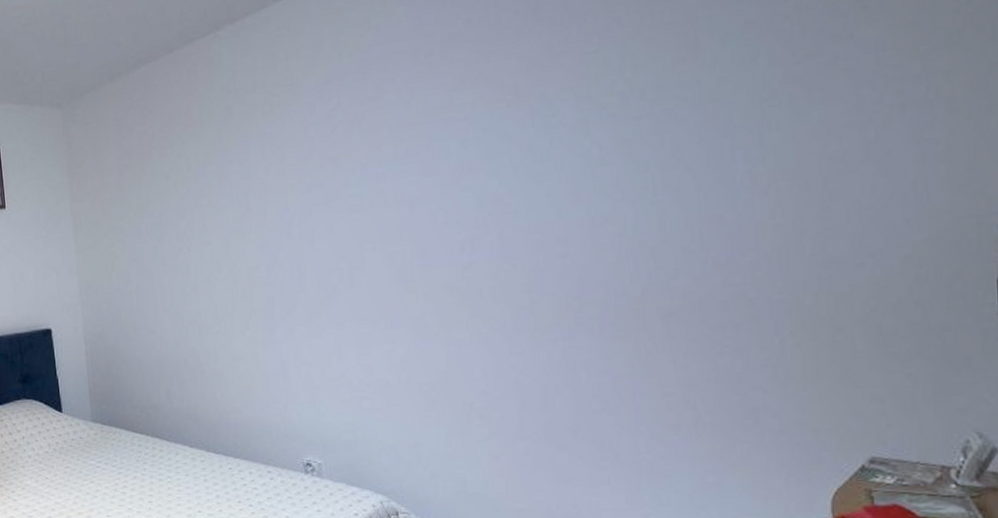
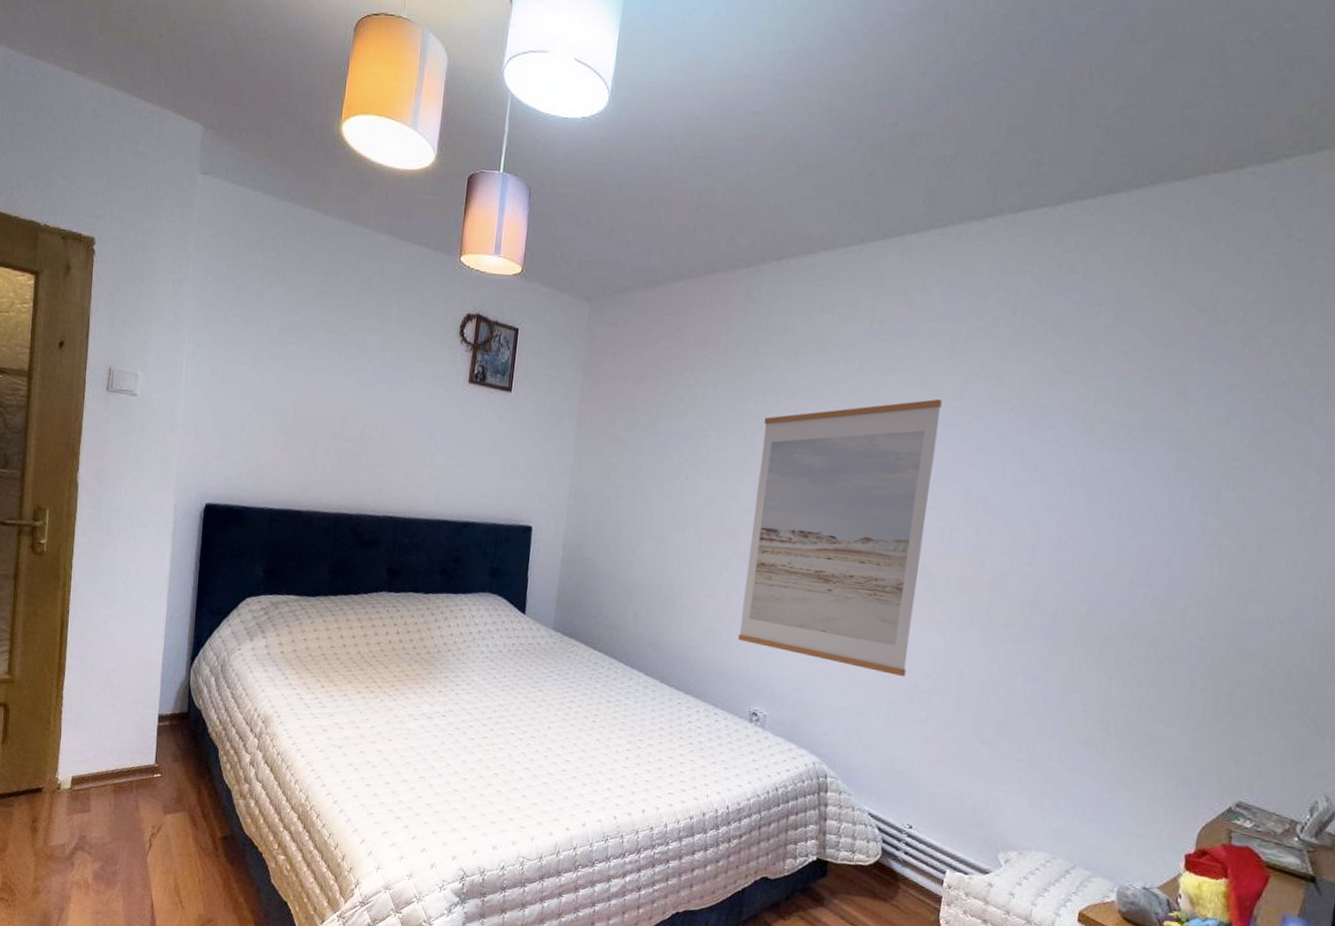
wall art: none [253,114,458,399] -> present [738,398,943,677]

